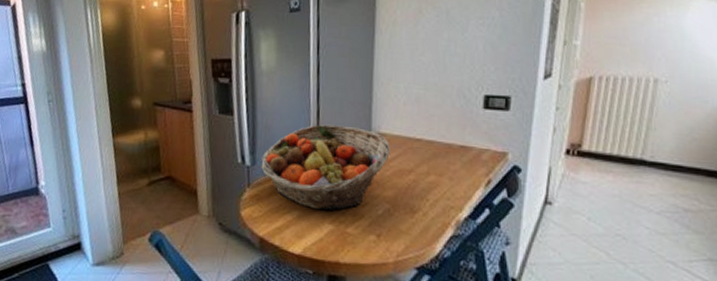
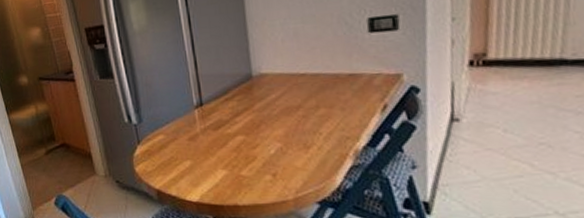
fruit basket: present [261,124,390,211] -> none [147,72,275,158]

